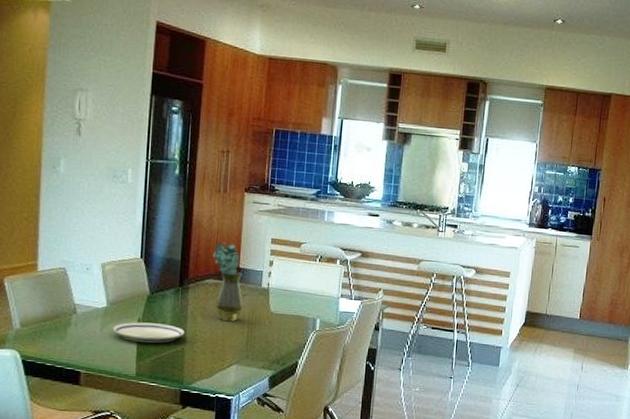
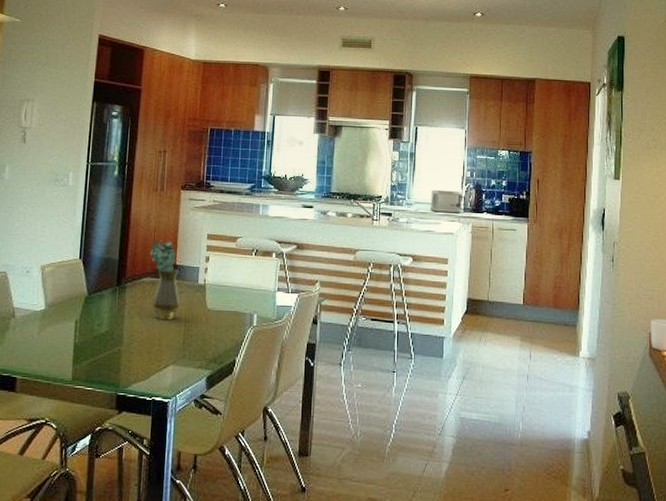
plate: present [113,322,185,344] -> none [50,324,122,346]
toaster: none [496,203,530,229] -> present [430,189,464,215]

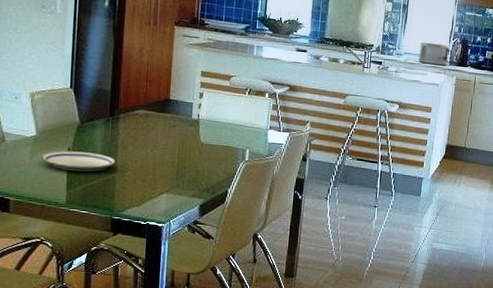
plate: none [50,324,122,346] -> present [42,151,115,172]
vase: present [150,238,180,319] -> none [143,72,174,151]

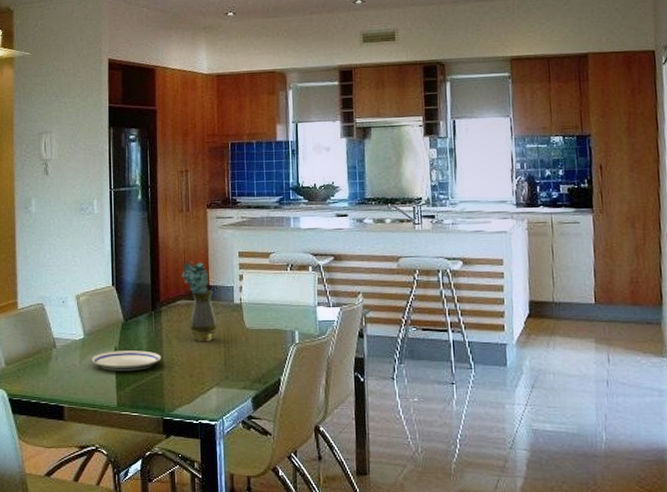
vase: none [143,72,174,151] -> present [182,259,217,341]
toaster: present [418,42,451,67] -> none [477,185,515,211]

